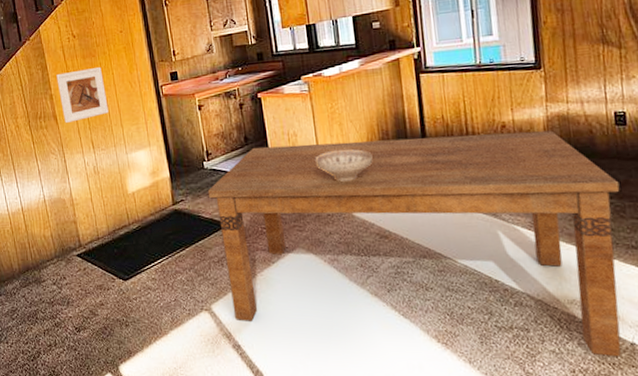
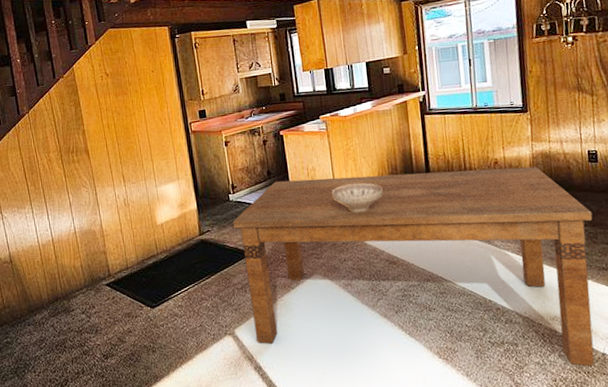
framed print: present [56,67,109,123] -> none [89,105,140,157]

